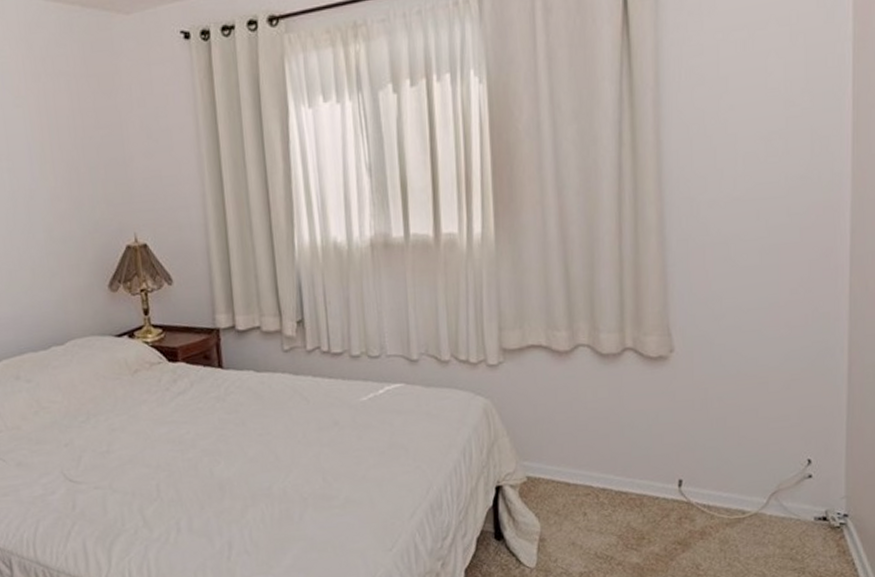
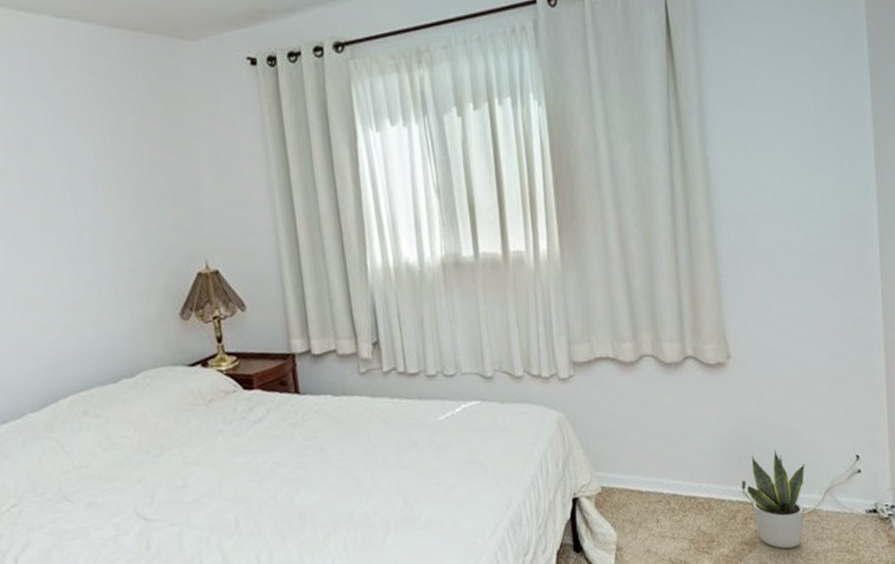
potted plant: none [684,449,751,552] -> present [747,449,806,549]

